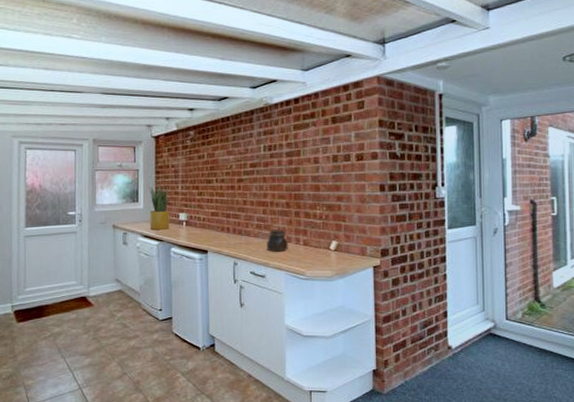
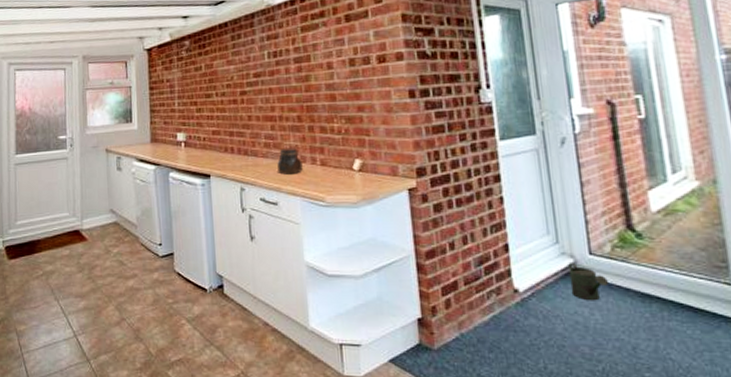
planter: present [148,186,170,231] -> none [142,103,167,154]
watering can: none [490,326,517,355] -> present [568,263,608,301]

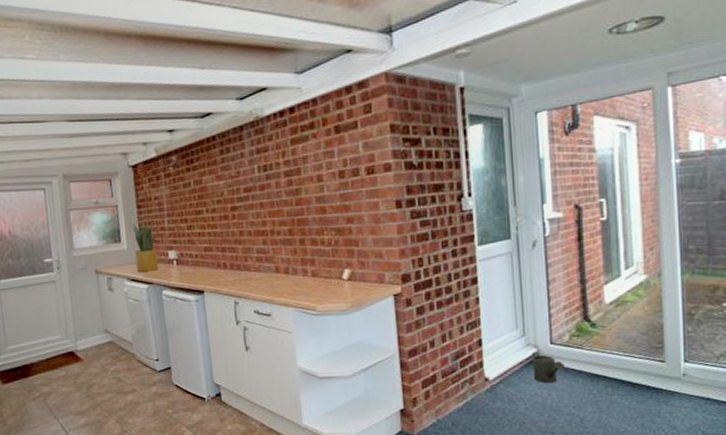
planter: none [142,103,167,154] -> present [130,221,159,273]
jar: present [277,147,303,174] -> none [269,260,295,287]

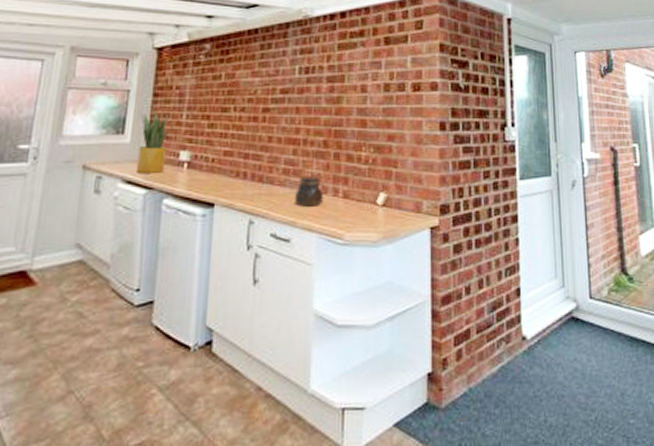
jar: none [269,260,295,287] -> present [295,176,323,207]
watering can: present [532,352,564,384] -> none [571,307,604,347]

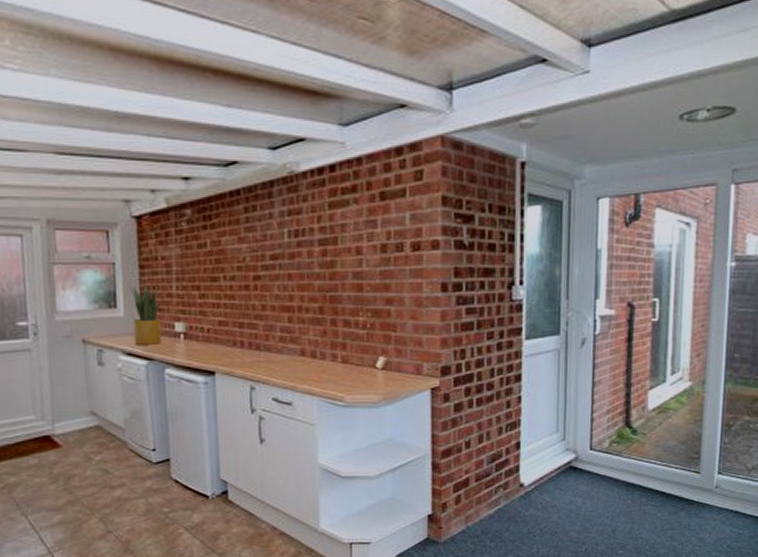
jar: present [295,176,323,207] -> none [293,343,322,372]

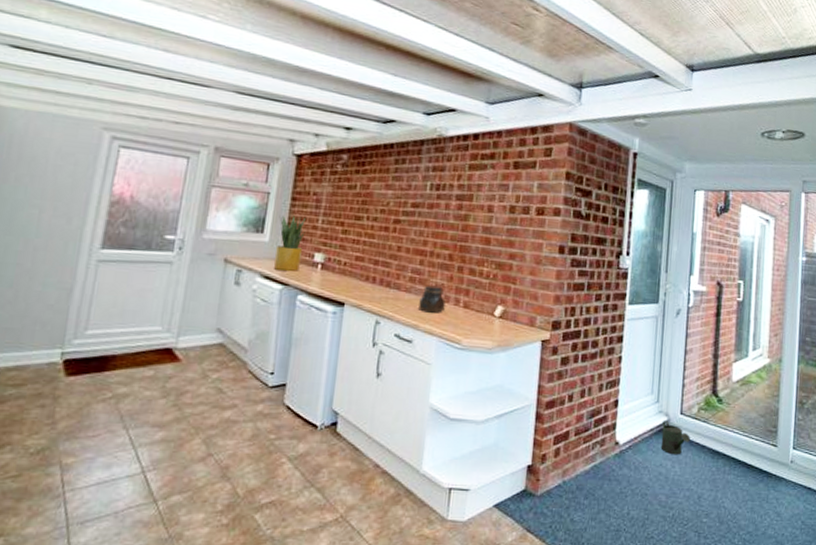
jar: none [293,343,322,372] -> present [419,285,446,313]
watering can: none [569,458,602,492] -> present [661,421,690,455]

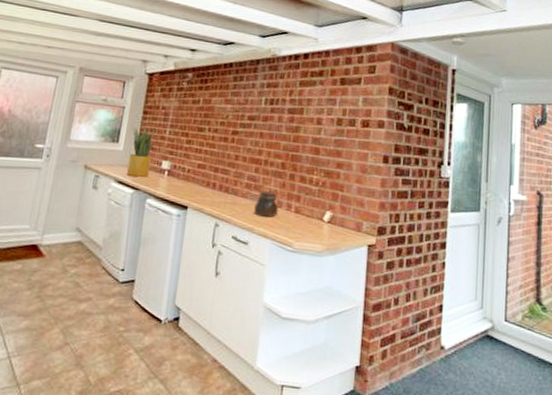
watering can: present [661,421,690,455] -> none [486,327,515,363]

